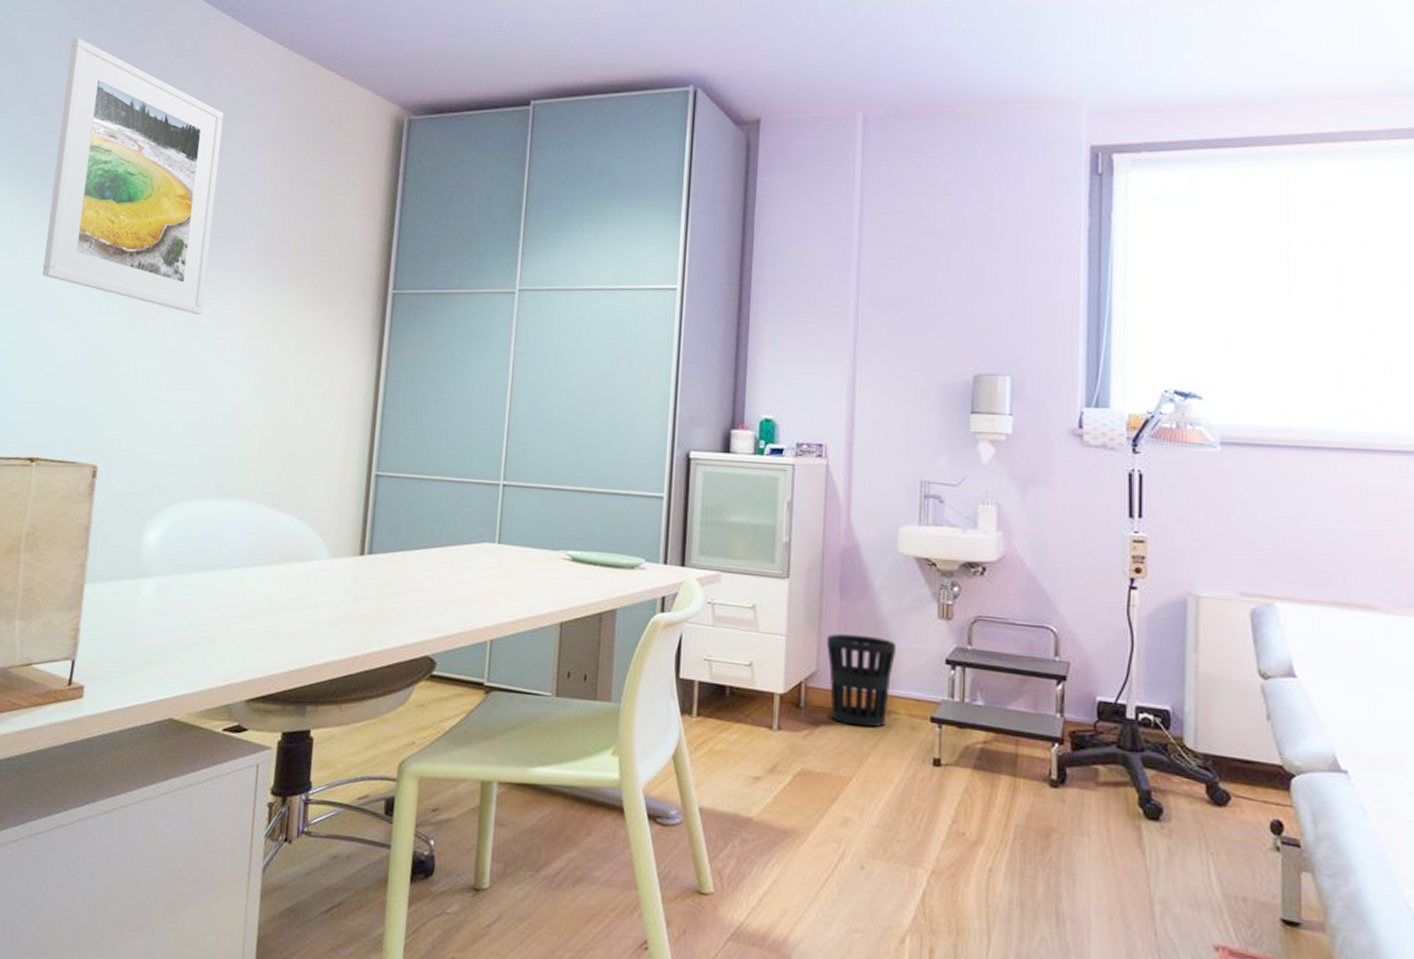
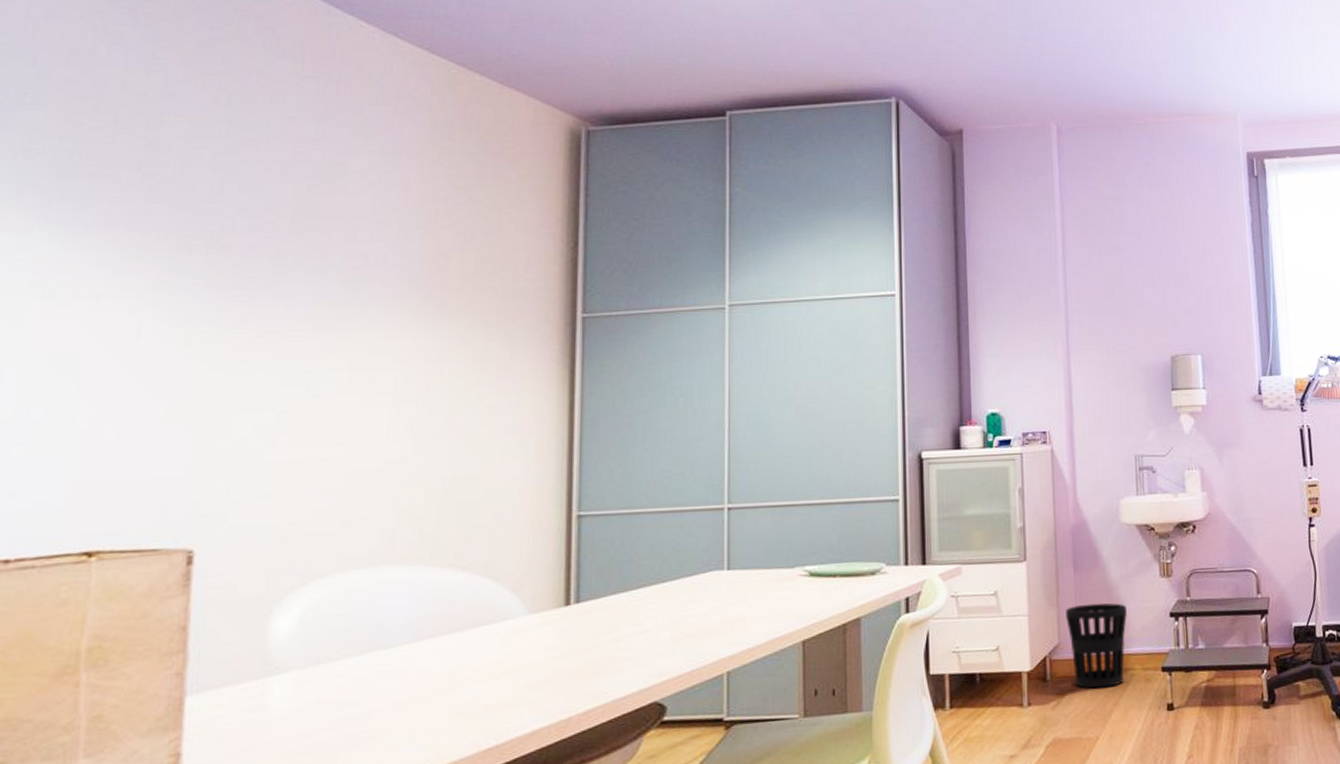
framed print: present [42,37,224,314] -> none [89,31,346,356]

